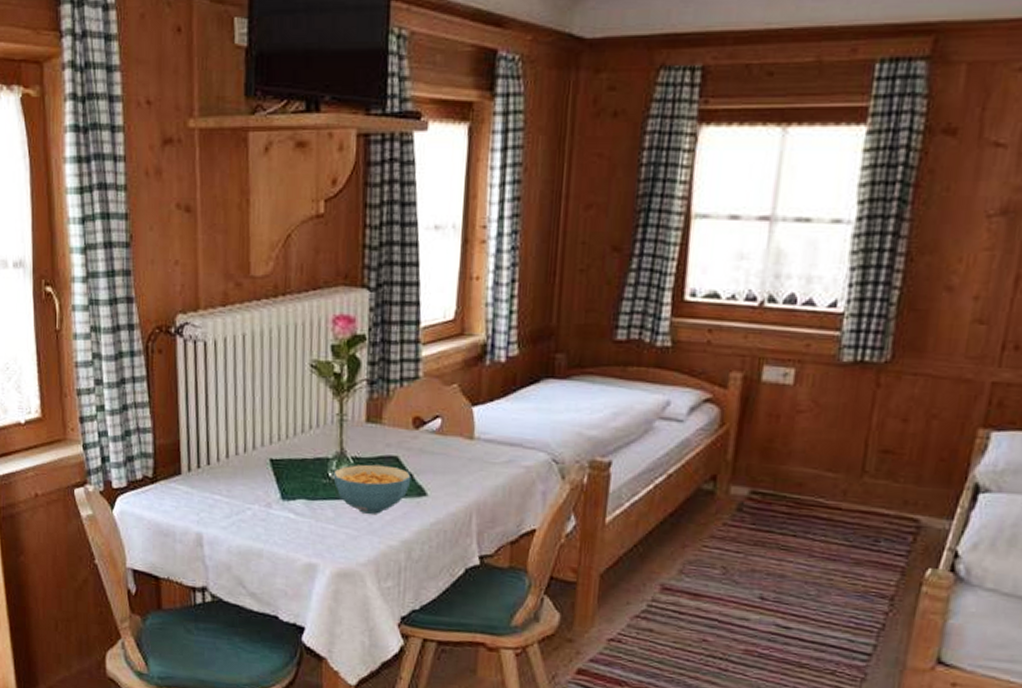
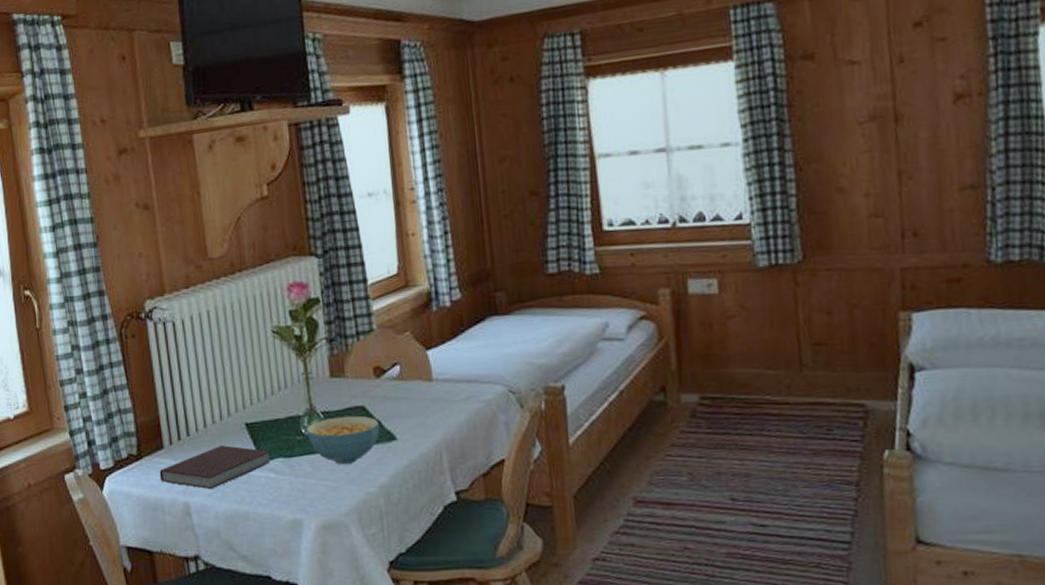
notebook: none [174,479,293,523] -> present [159,445,271,490]

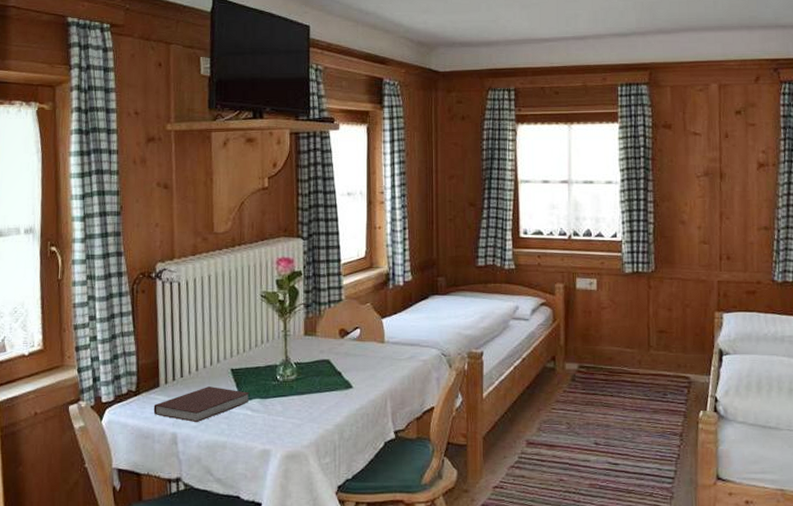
cereal bowl: present [306,415,380,464] -> none [281,367,340,406]

